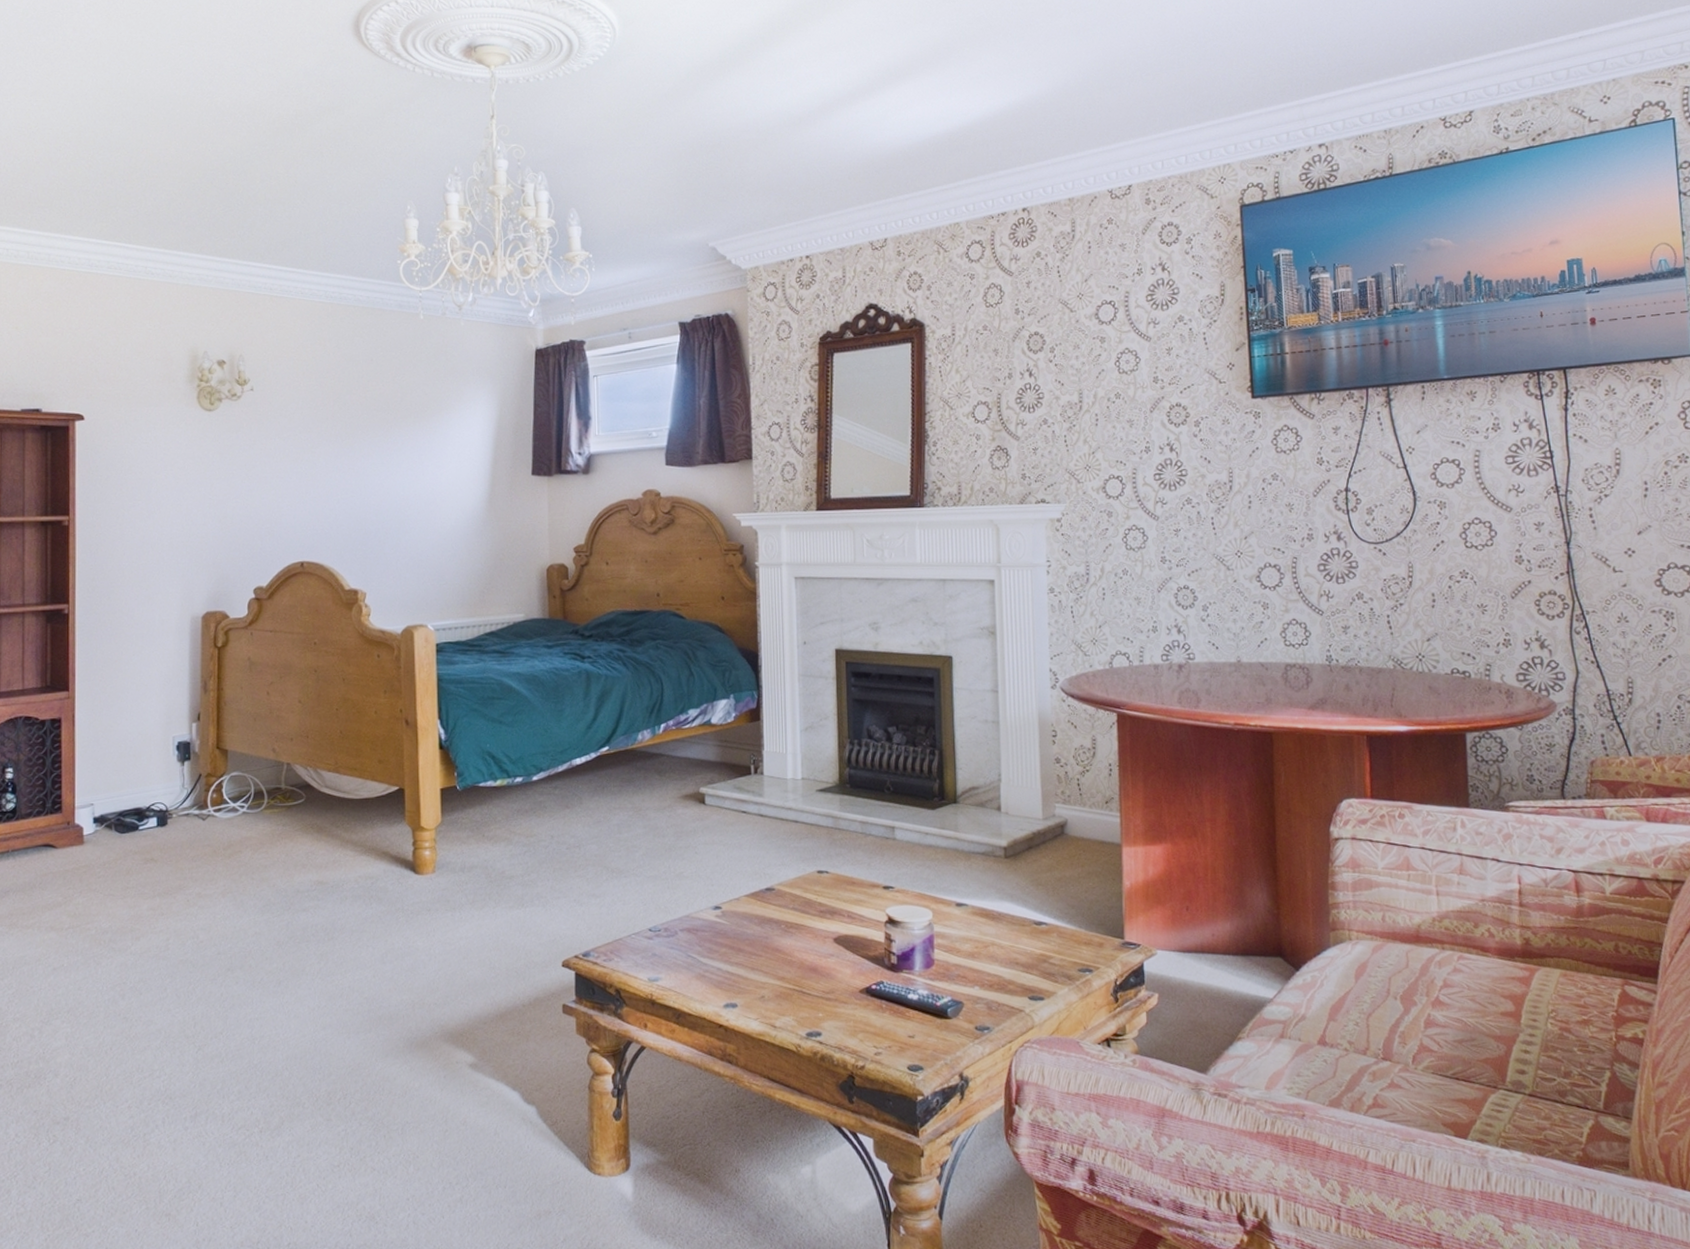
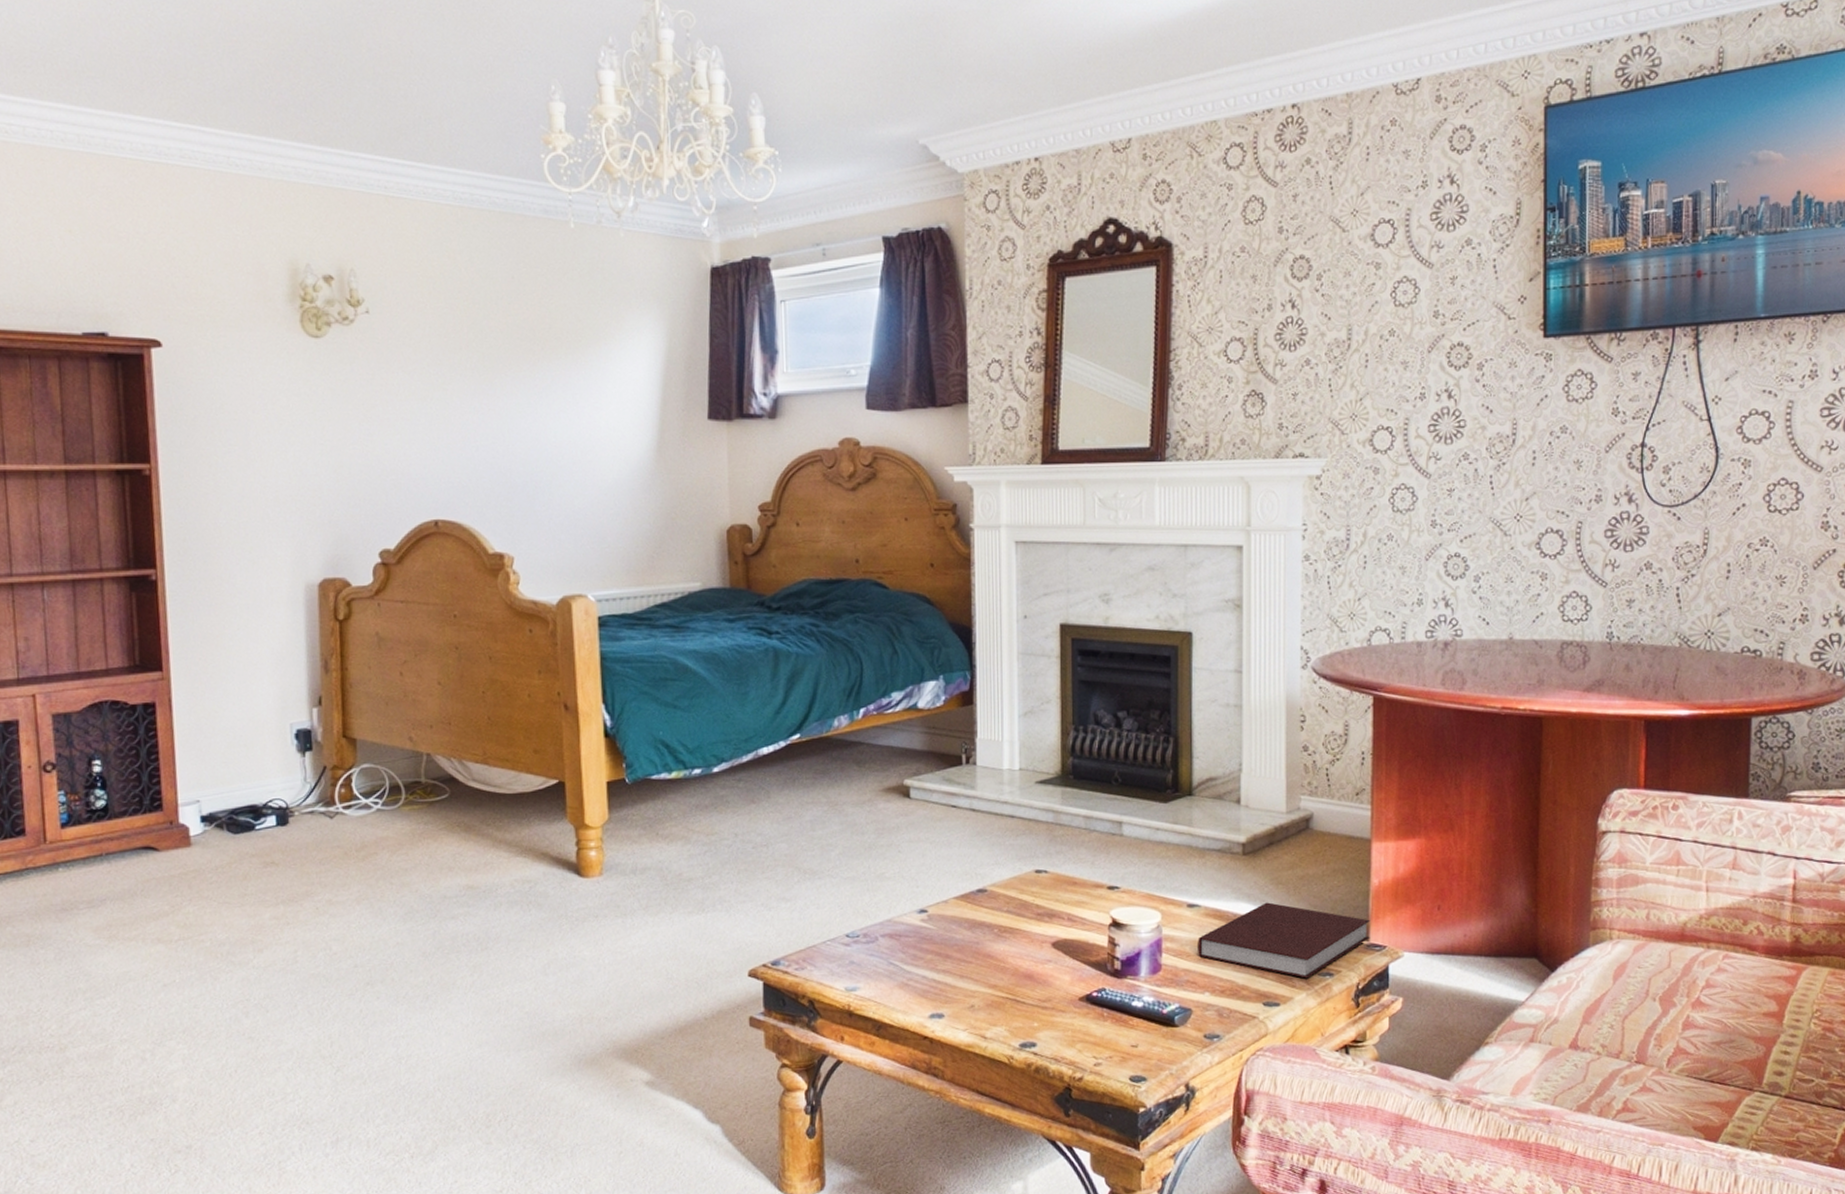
notebook: none [966,902,1125,974] -> present [1198,902,1370,979]

